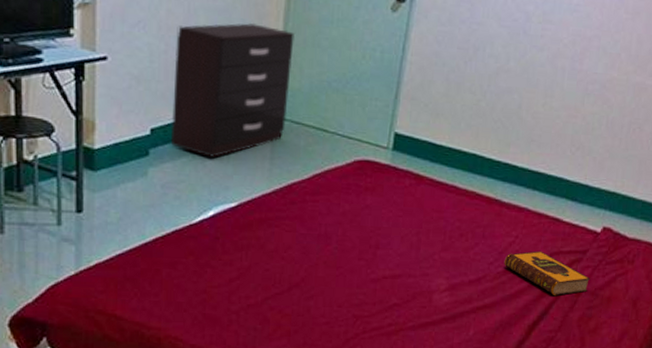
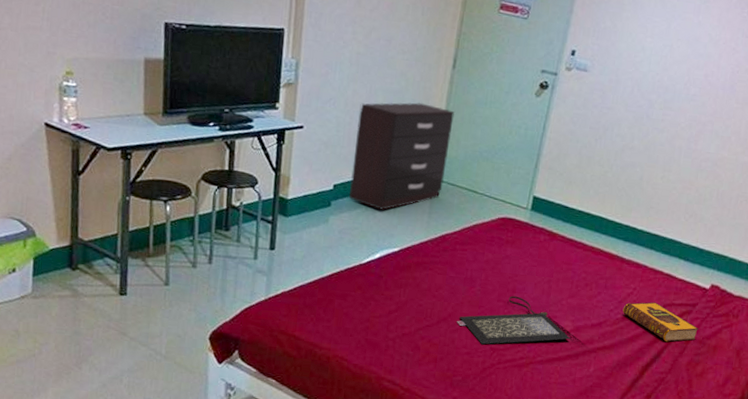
clutch bag: none [312,252,446,312] -> present [457,296,571,345]

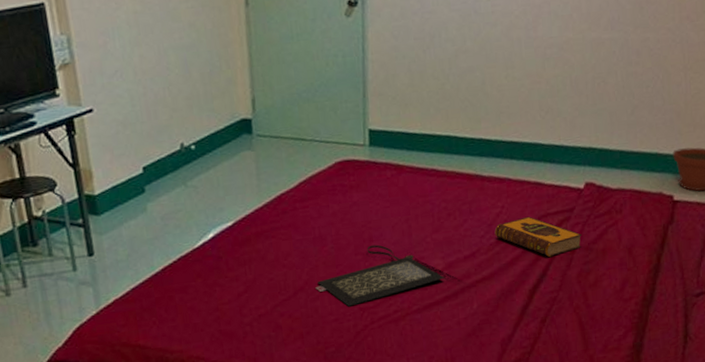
dresser: present [349,102,454,210] -> none [151,53,266,184]

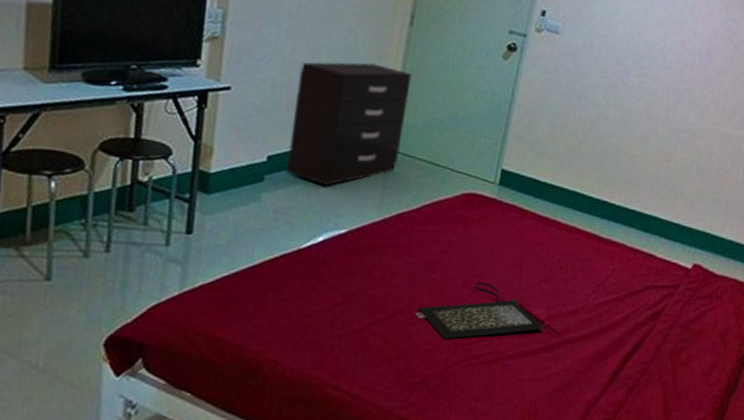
dresser: none [151,53,266,184] -> present [287,62,412,186]
hardback book: present [494,216,582,258] -> none [601,284,682,329]

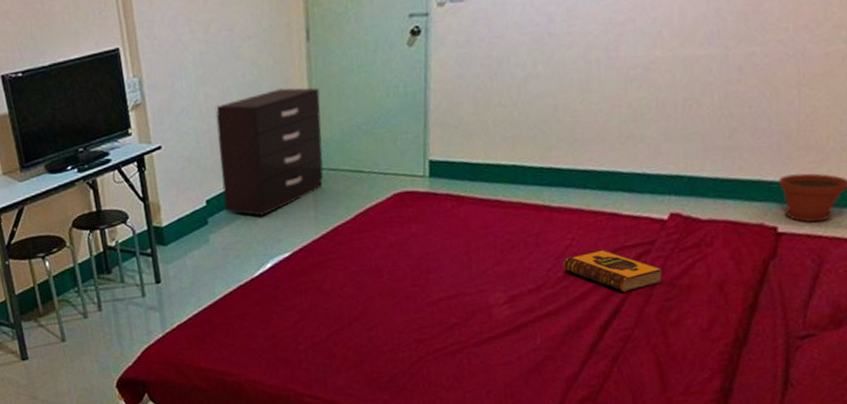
clutch bag: present [415,282,545,339] -> none [370,276,506,338]
hardback book: none [601,284,682,329] -> present [563,249,664,293]

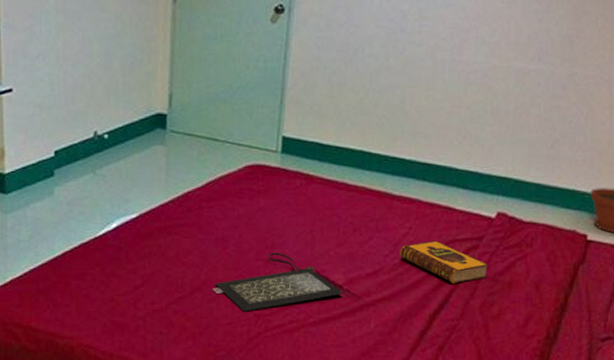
dresser: present [215,87,324,216] -> none [72,47,181,173]
clutch bag: none [370,276,506,338] -> present [213,252,344,312]

